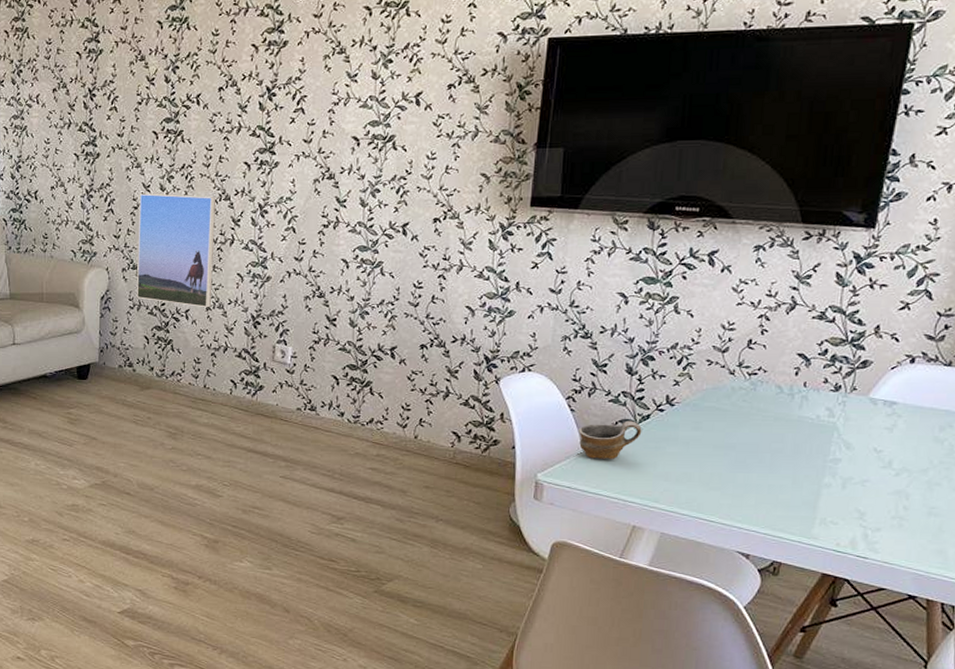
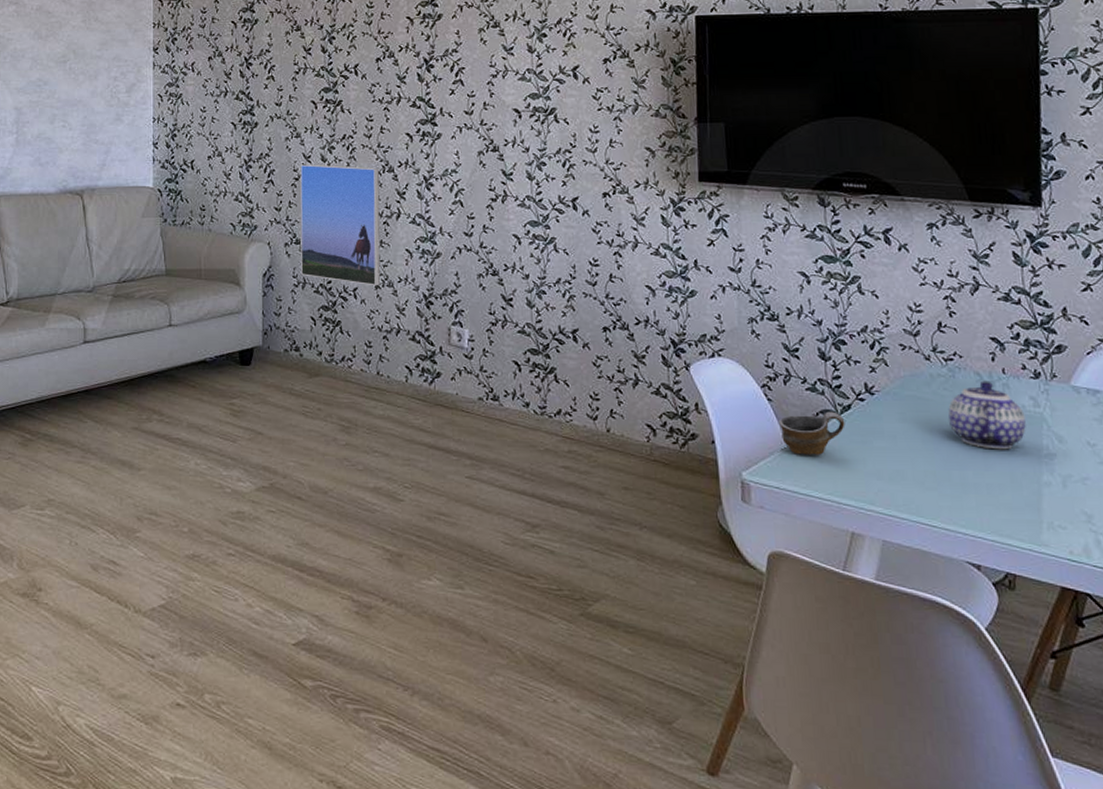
teapot: none [743,393,818,455] -> present [948,380,1026,450]

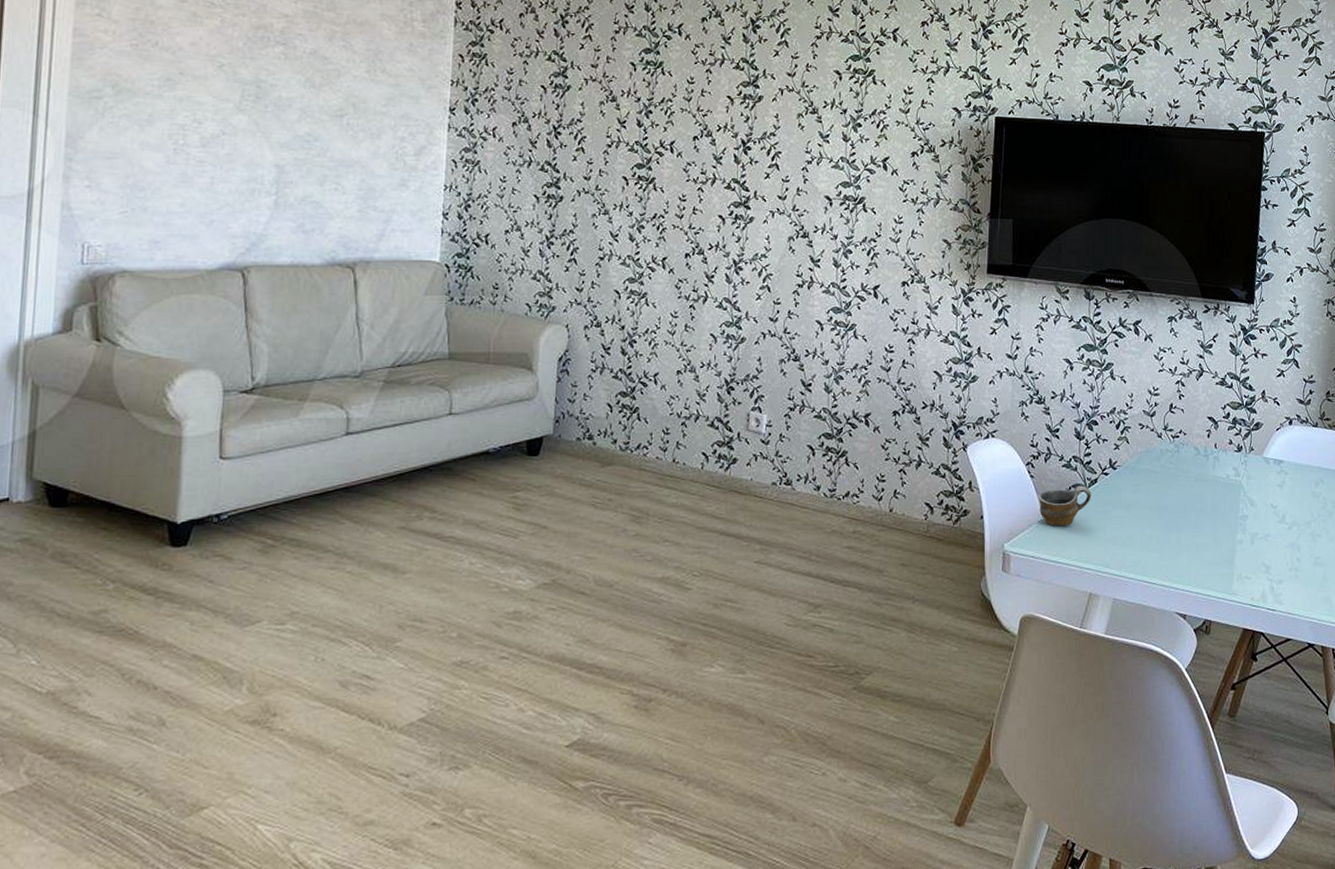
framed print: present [300,164,381,286] -> none [600,243,688,372]
teapot: present [948,380,1026,450] -> none [1172,454,1228,514]

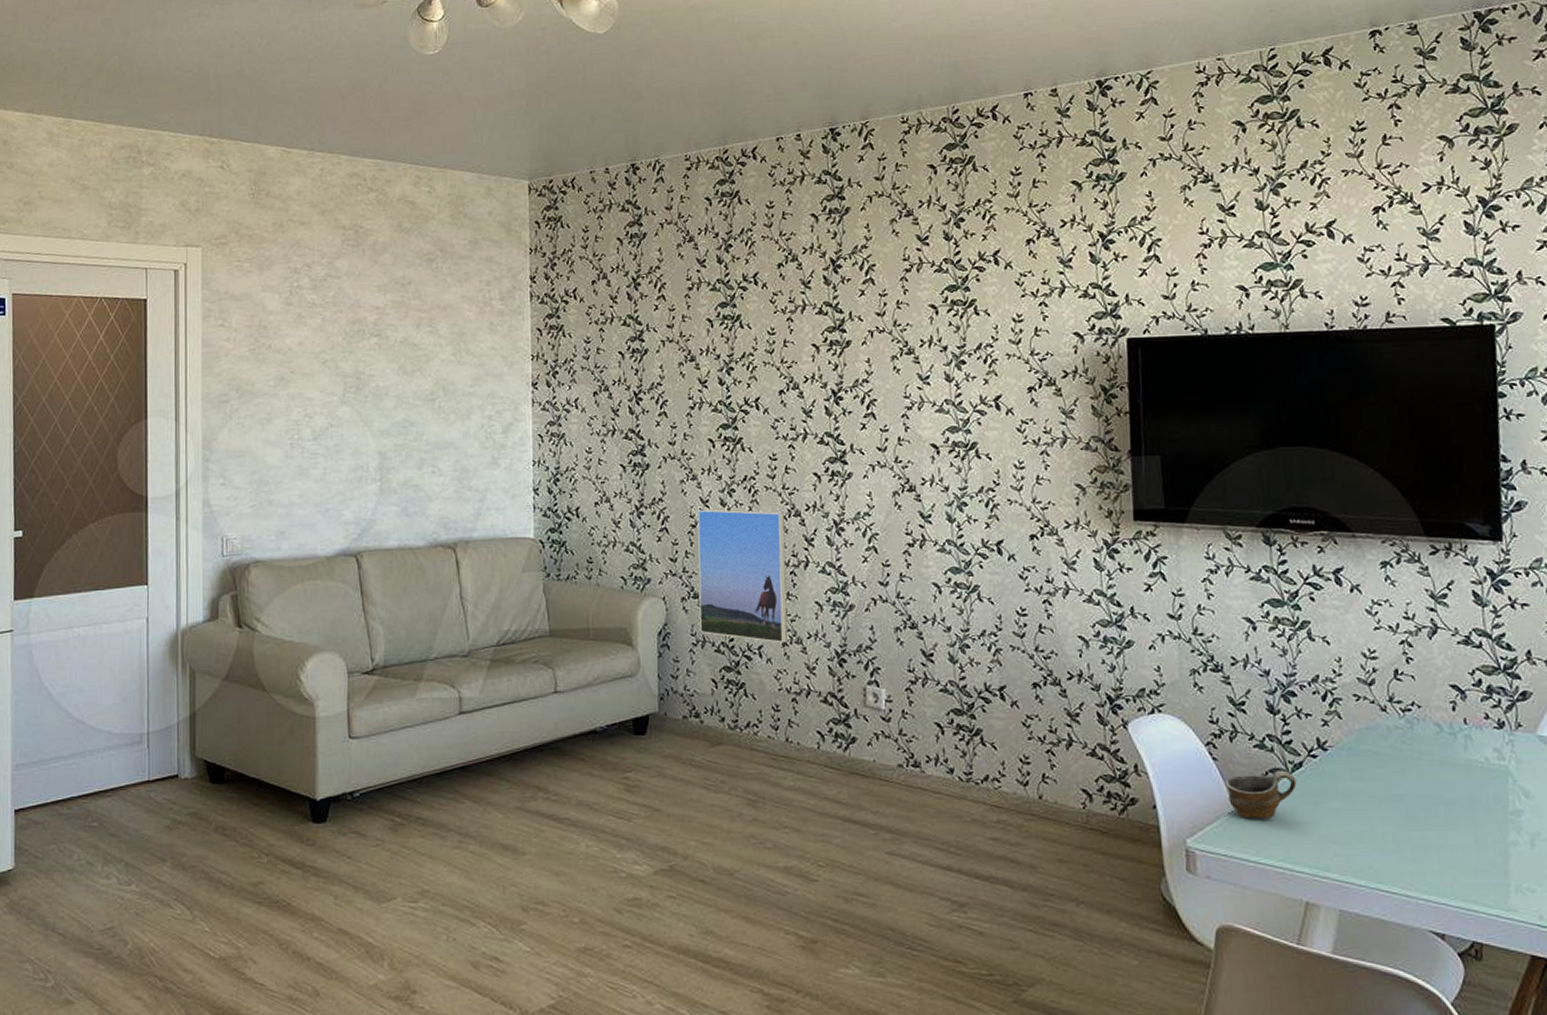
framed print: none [600,243,688,372] -> present [697,509,788,644]

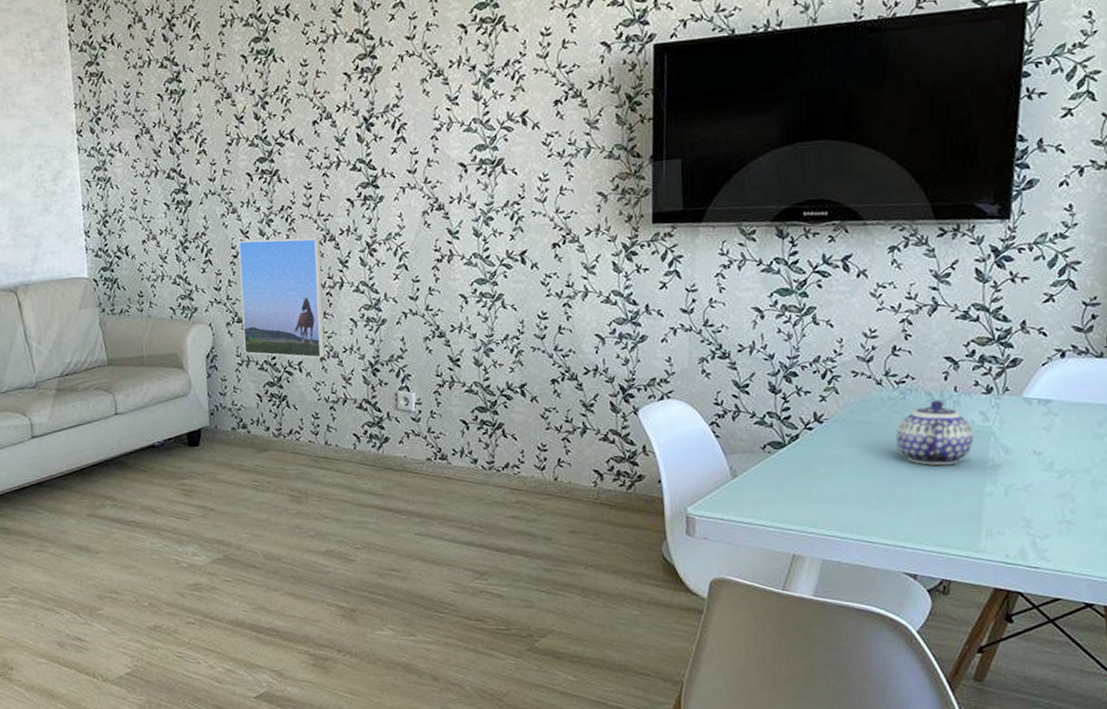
cup: present [1225,770,1297,818] -> none [726,442,792,487]
teapot: none [1407,732,1491,807] -> present [896,400,973,466]

